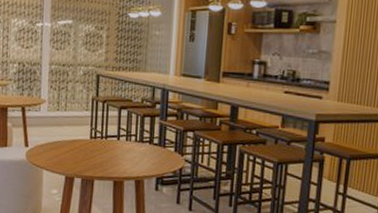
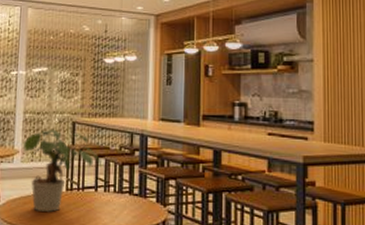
potted plant: none [50,80,124,158] -> present [23,129,101,213]

